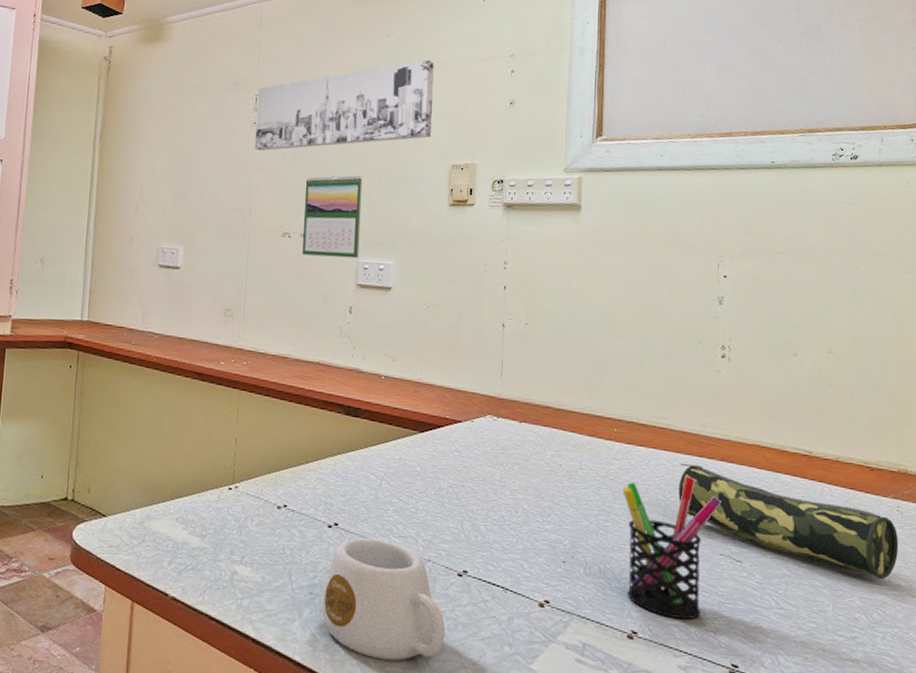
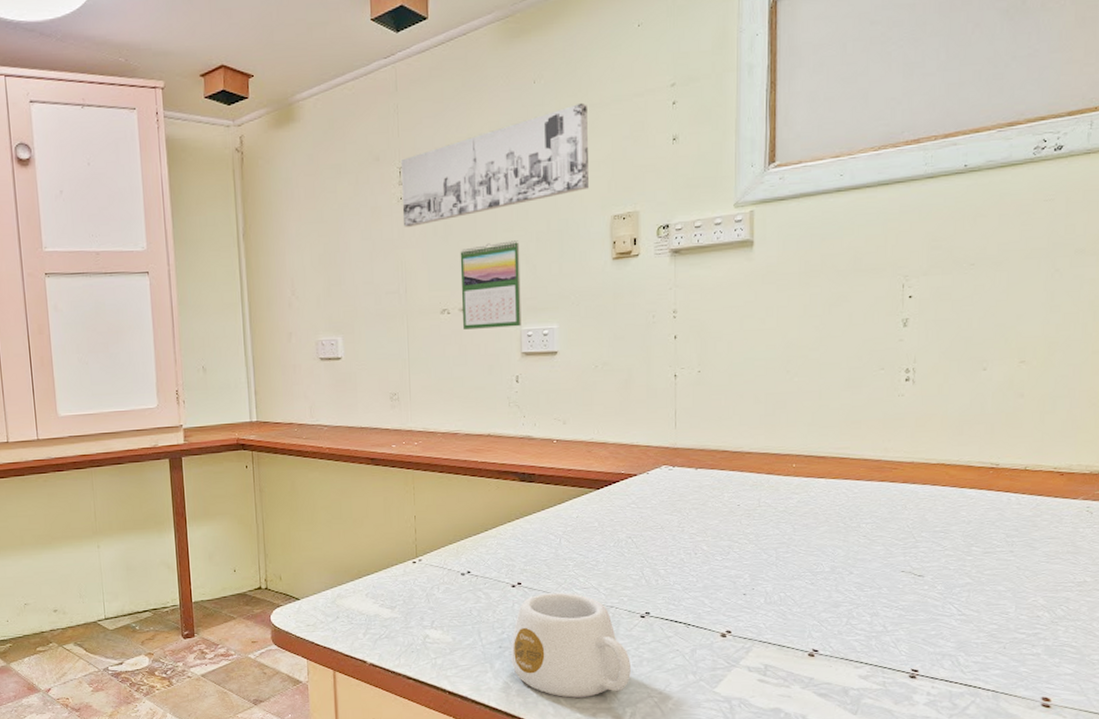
pen holder: present [623,475,722,620] -> none [802,501,904,635]
pencil case: present [678,463,899,579] -> none [859,489,1087,577]

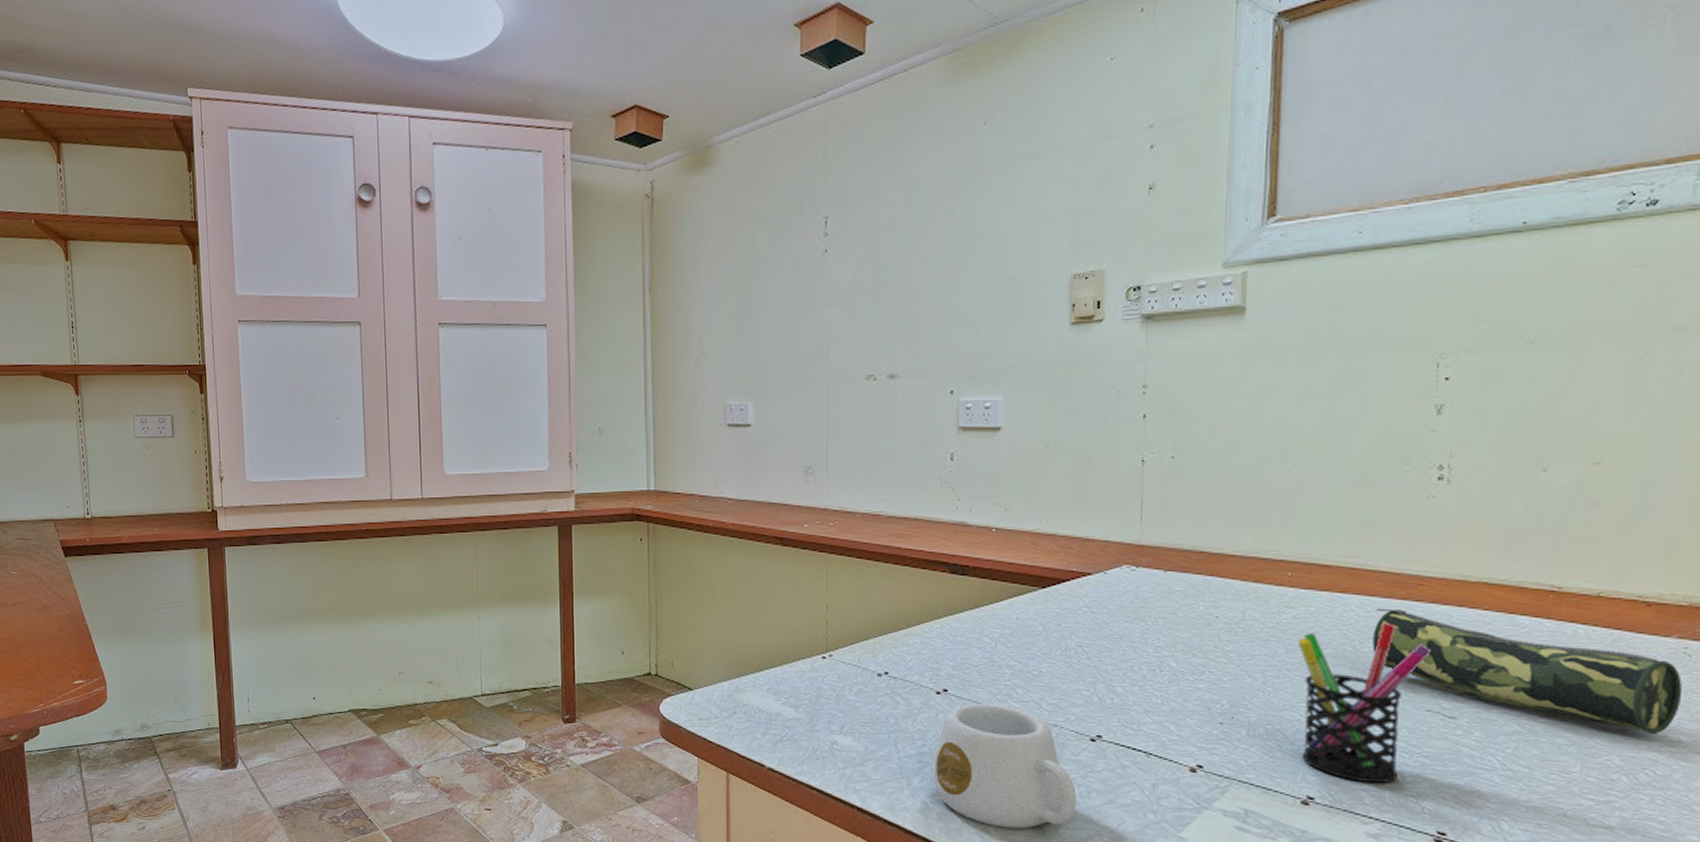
wall art: present [400,102,590,227] -> none [827,146,1047,283]
calendar: present [460,240,522,330] -> none [890,300,961,399]
pen holder: none [802,501,904,635] -> present [1298,622,1432,784]
pencil case: none [859,489,1087,577] -> present [1372,608,1683,734]

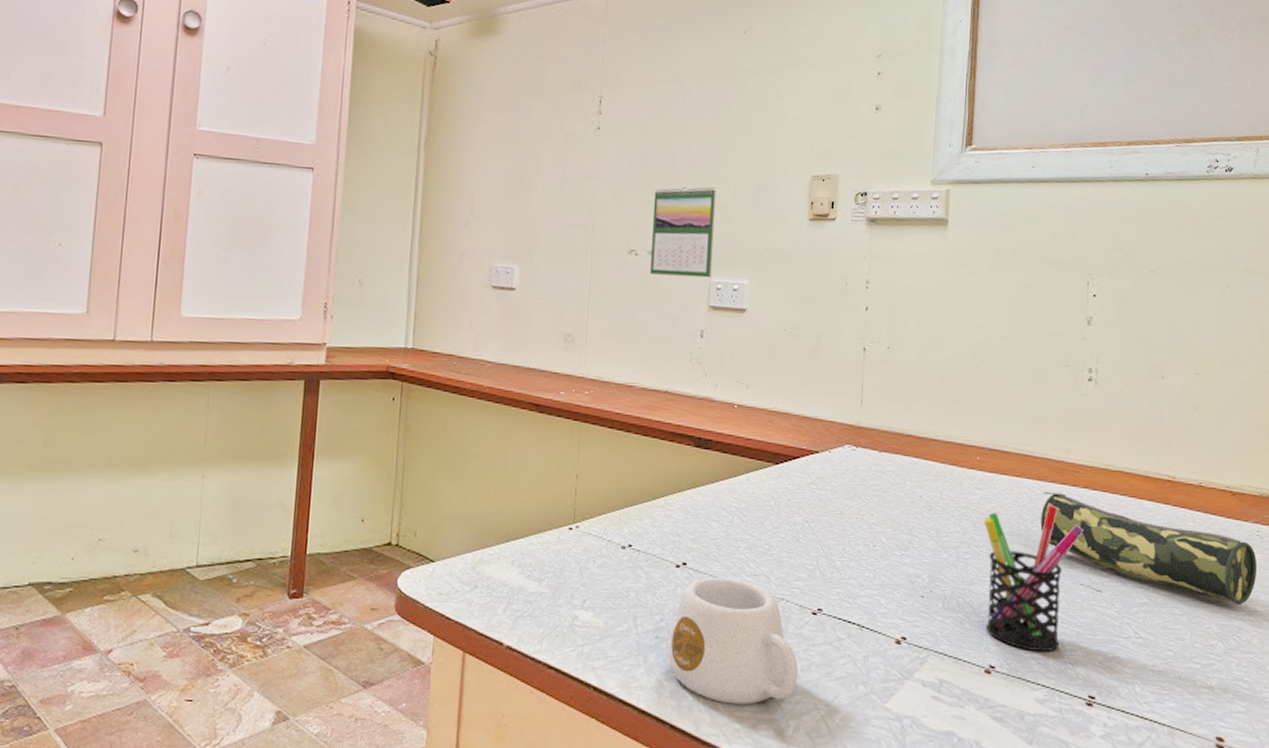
calendar: none [890,300,961,399] -> present [650,187,717,278]

